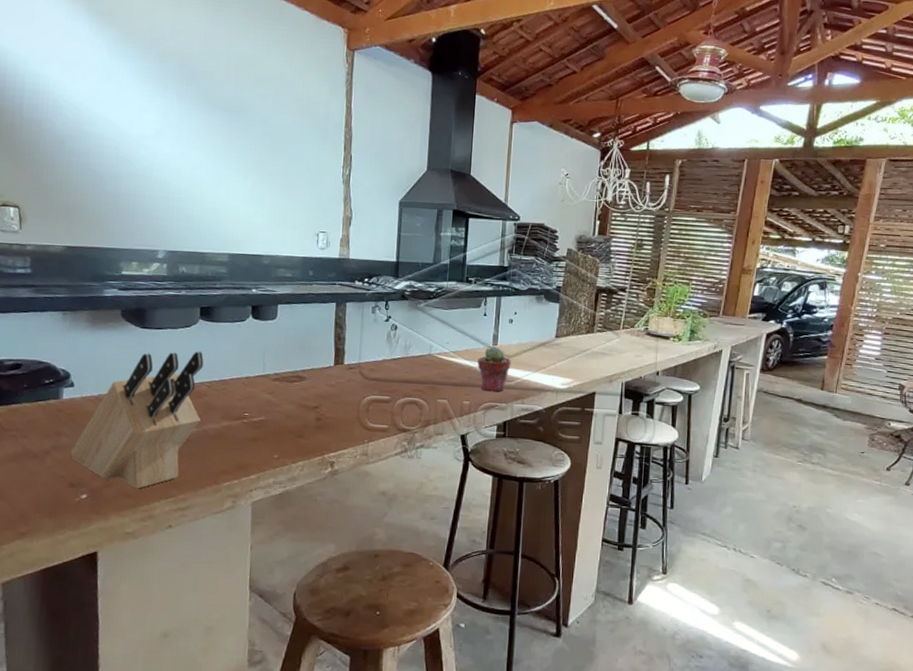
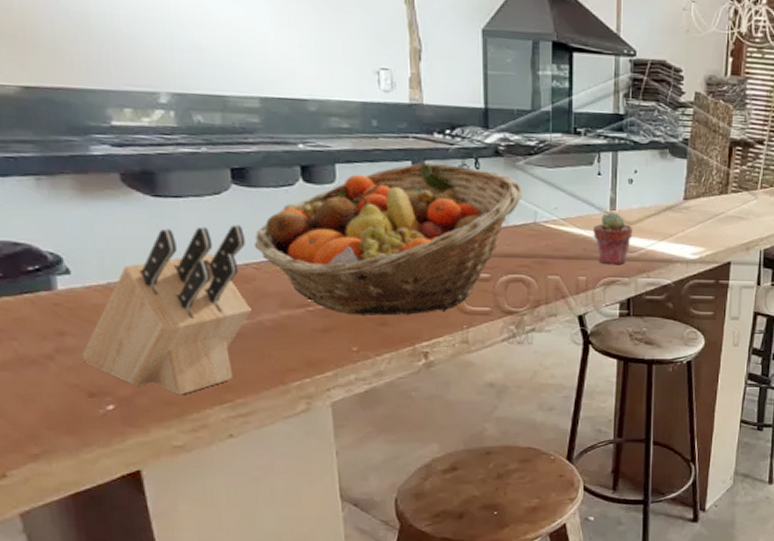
fruit basket: none [209,304,421,429] -> present [253,162,522,316]

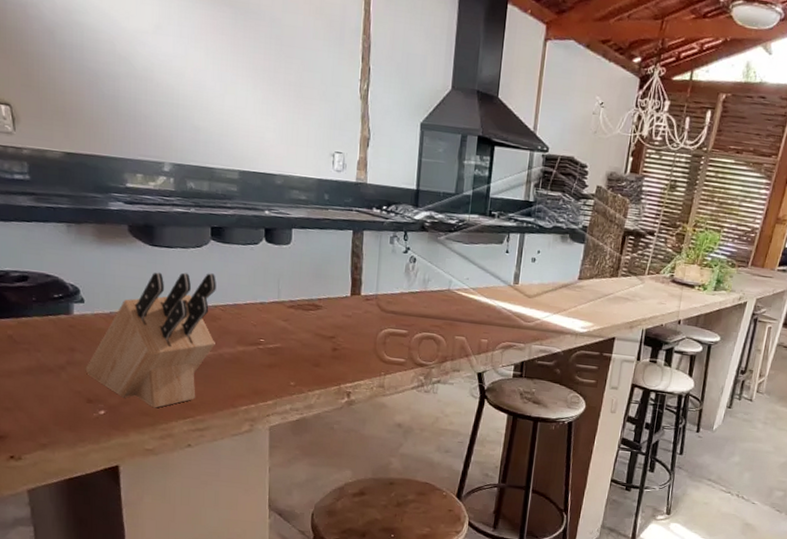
fruit basket: present [253,162,522,316] -> none [222,232,441,359]
potted succulent: present [593,212,633,265] -> none [497,285,532,332]

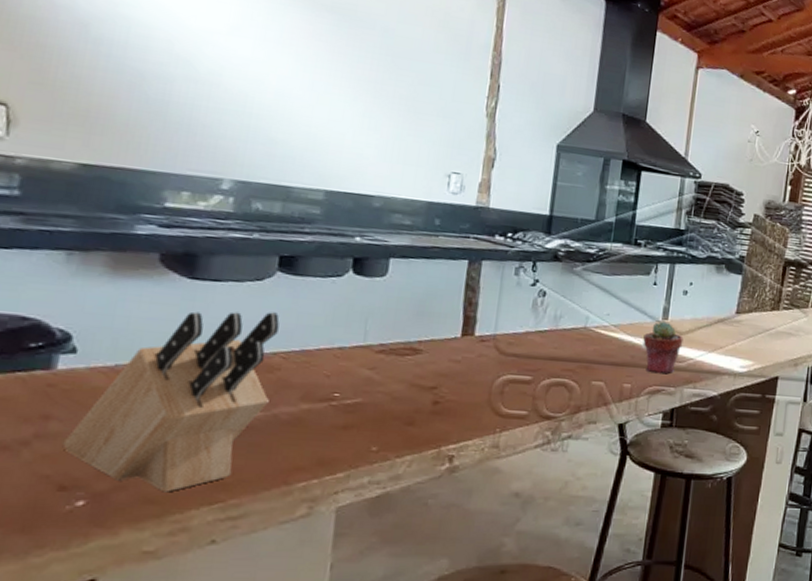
potted succulent: none [497,285,532,332] -> present [643,321,684,374]

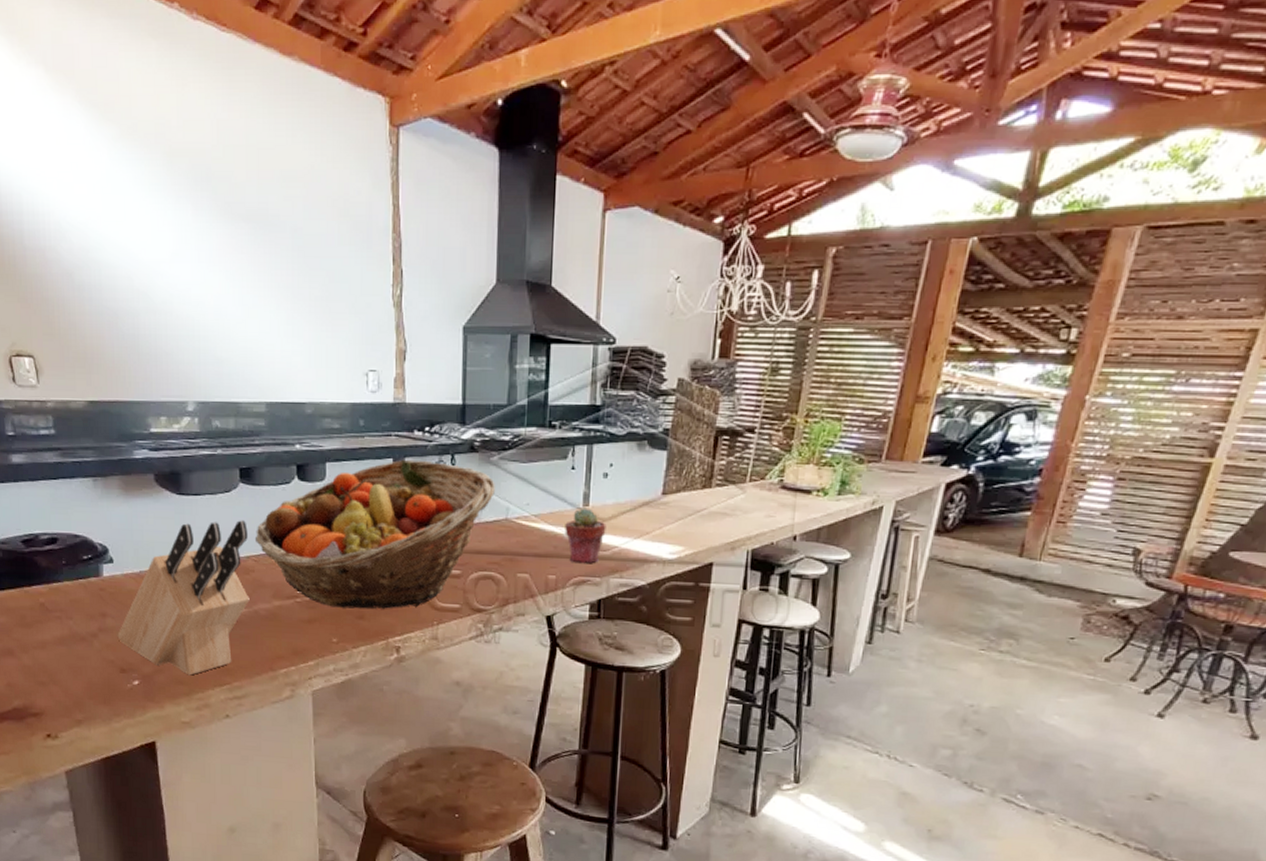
fruit basket: none [286,262,577,415] -> present [254,459,495,609]

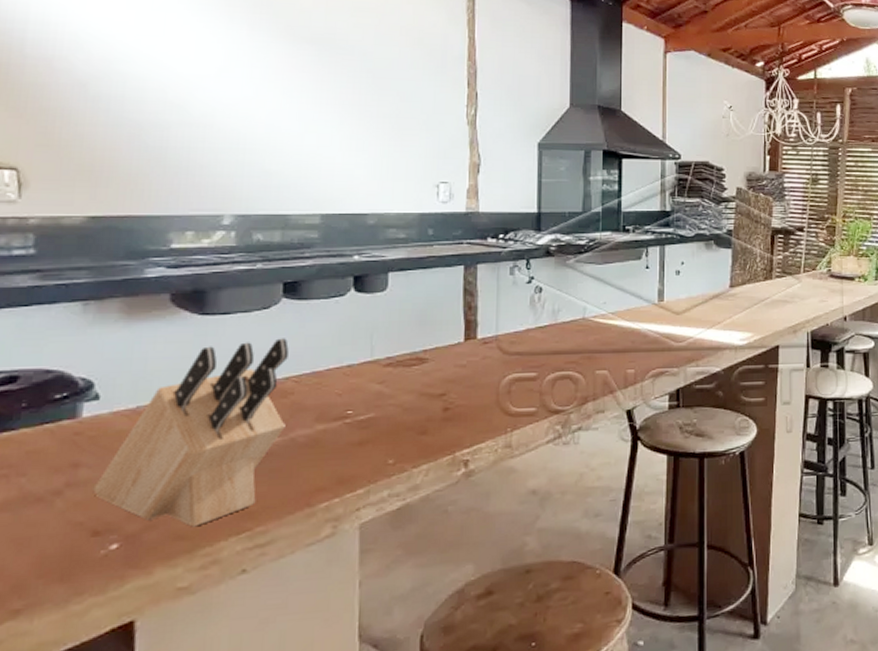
fruit basket: present [254,459,495,609] -> none [296,266,572,425]
potted succulent: present [565,508,606,564] -> none [642,303,681,356]

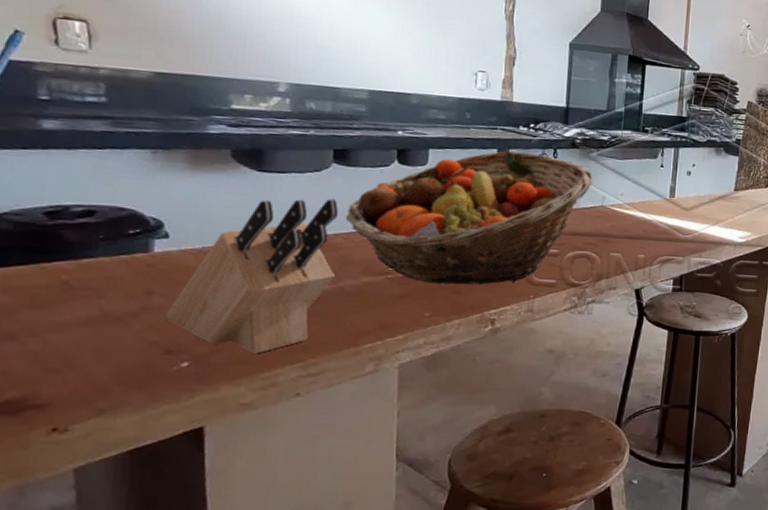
fruit basket: none [296,266,572,425] -> present [345,150,593,285]

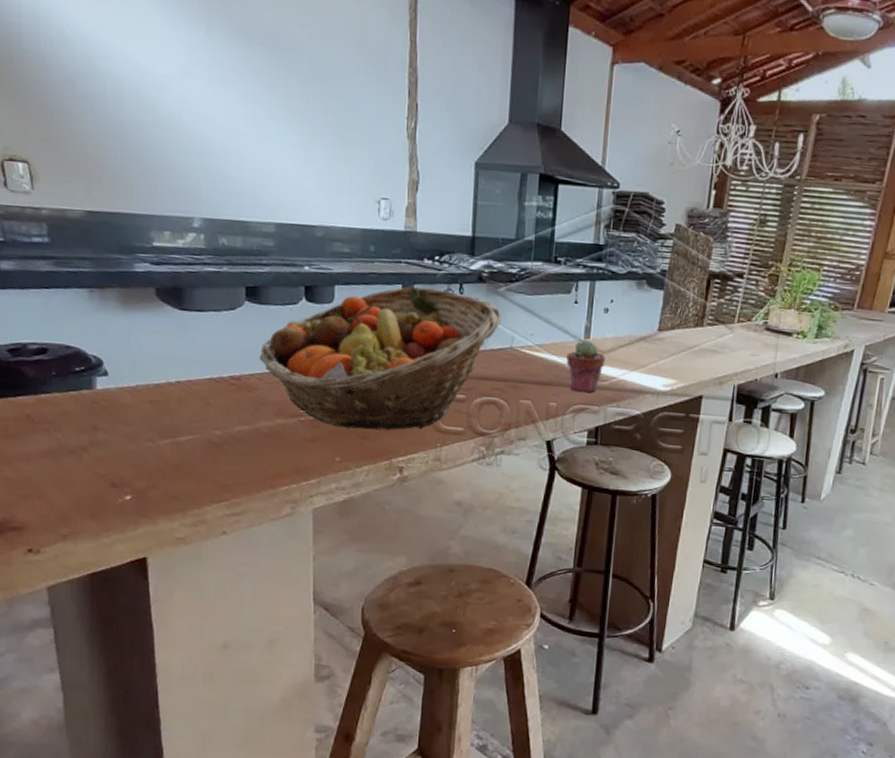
knife block: present [165,199,338,354] -> none [109,338,252,491]
potted succulent: none [653,199,689,246] -> present [566,340,606,393]

